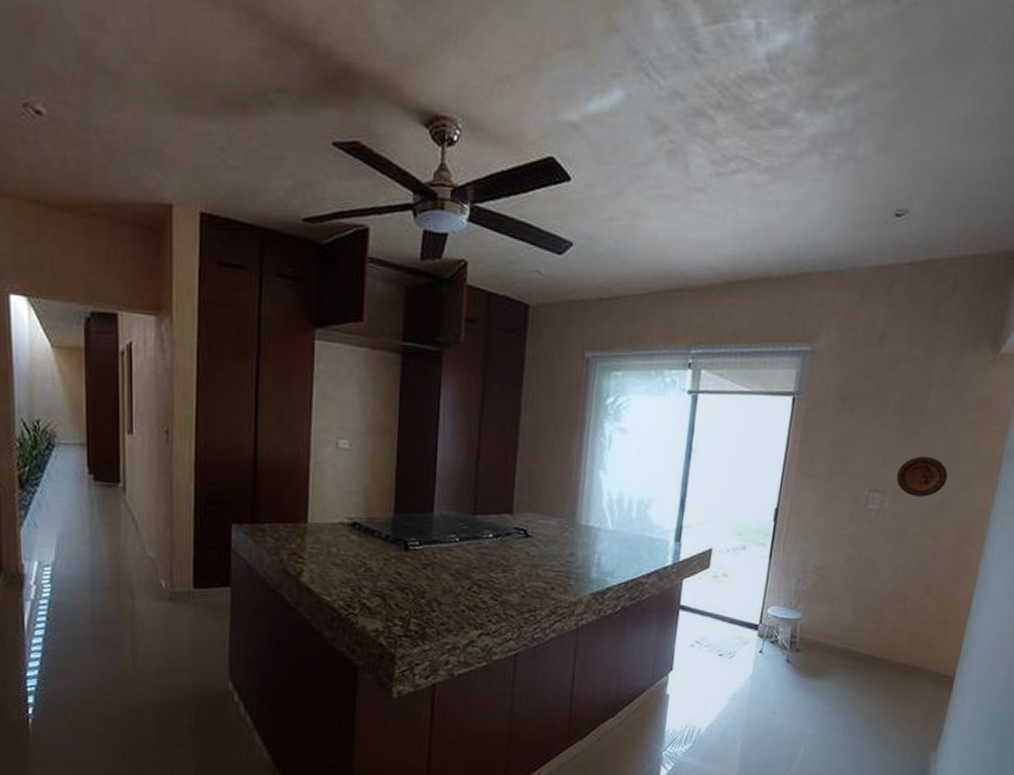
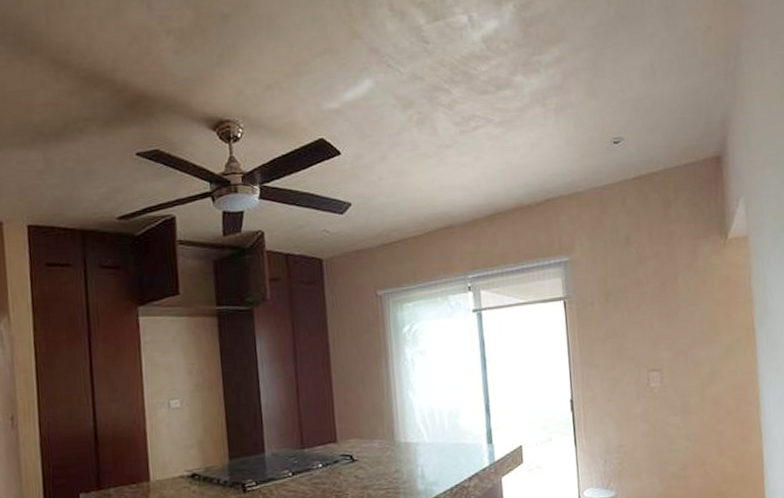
decorative plate: present [896,456,948,497] -> none [668,333,713,370]

